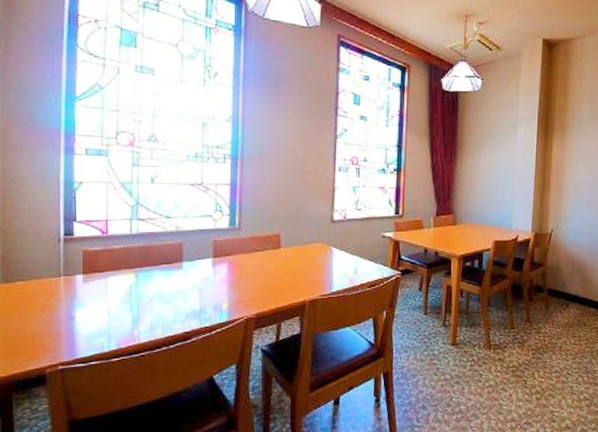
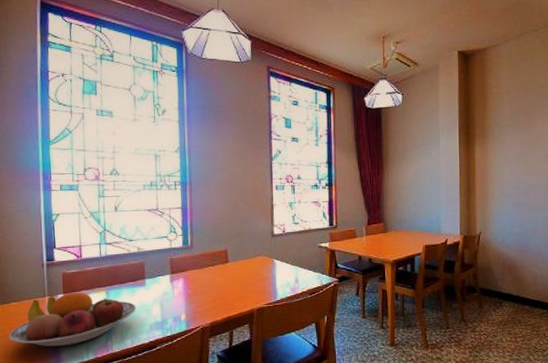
fruit bowl: none [12,273,170,335] -> present [9,292,136,347]

